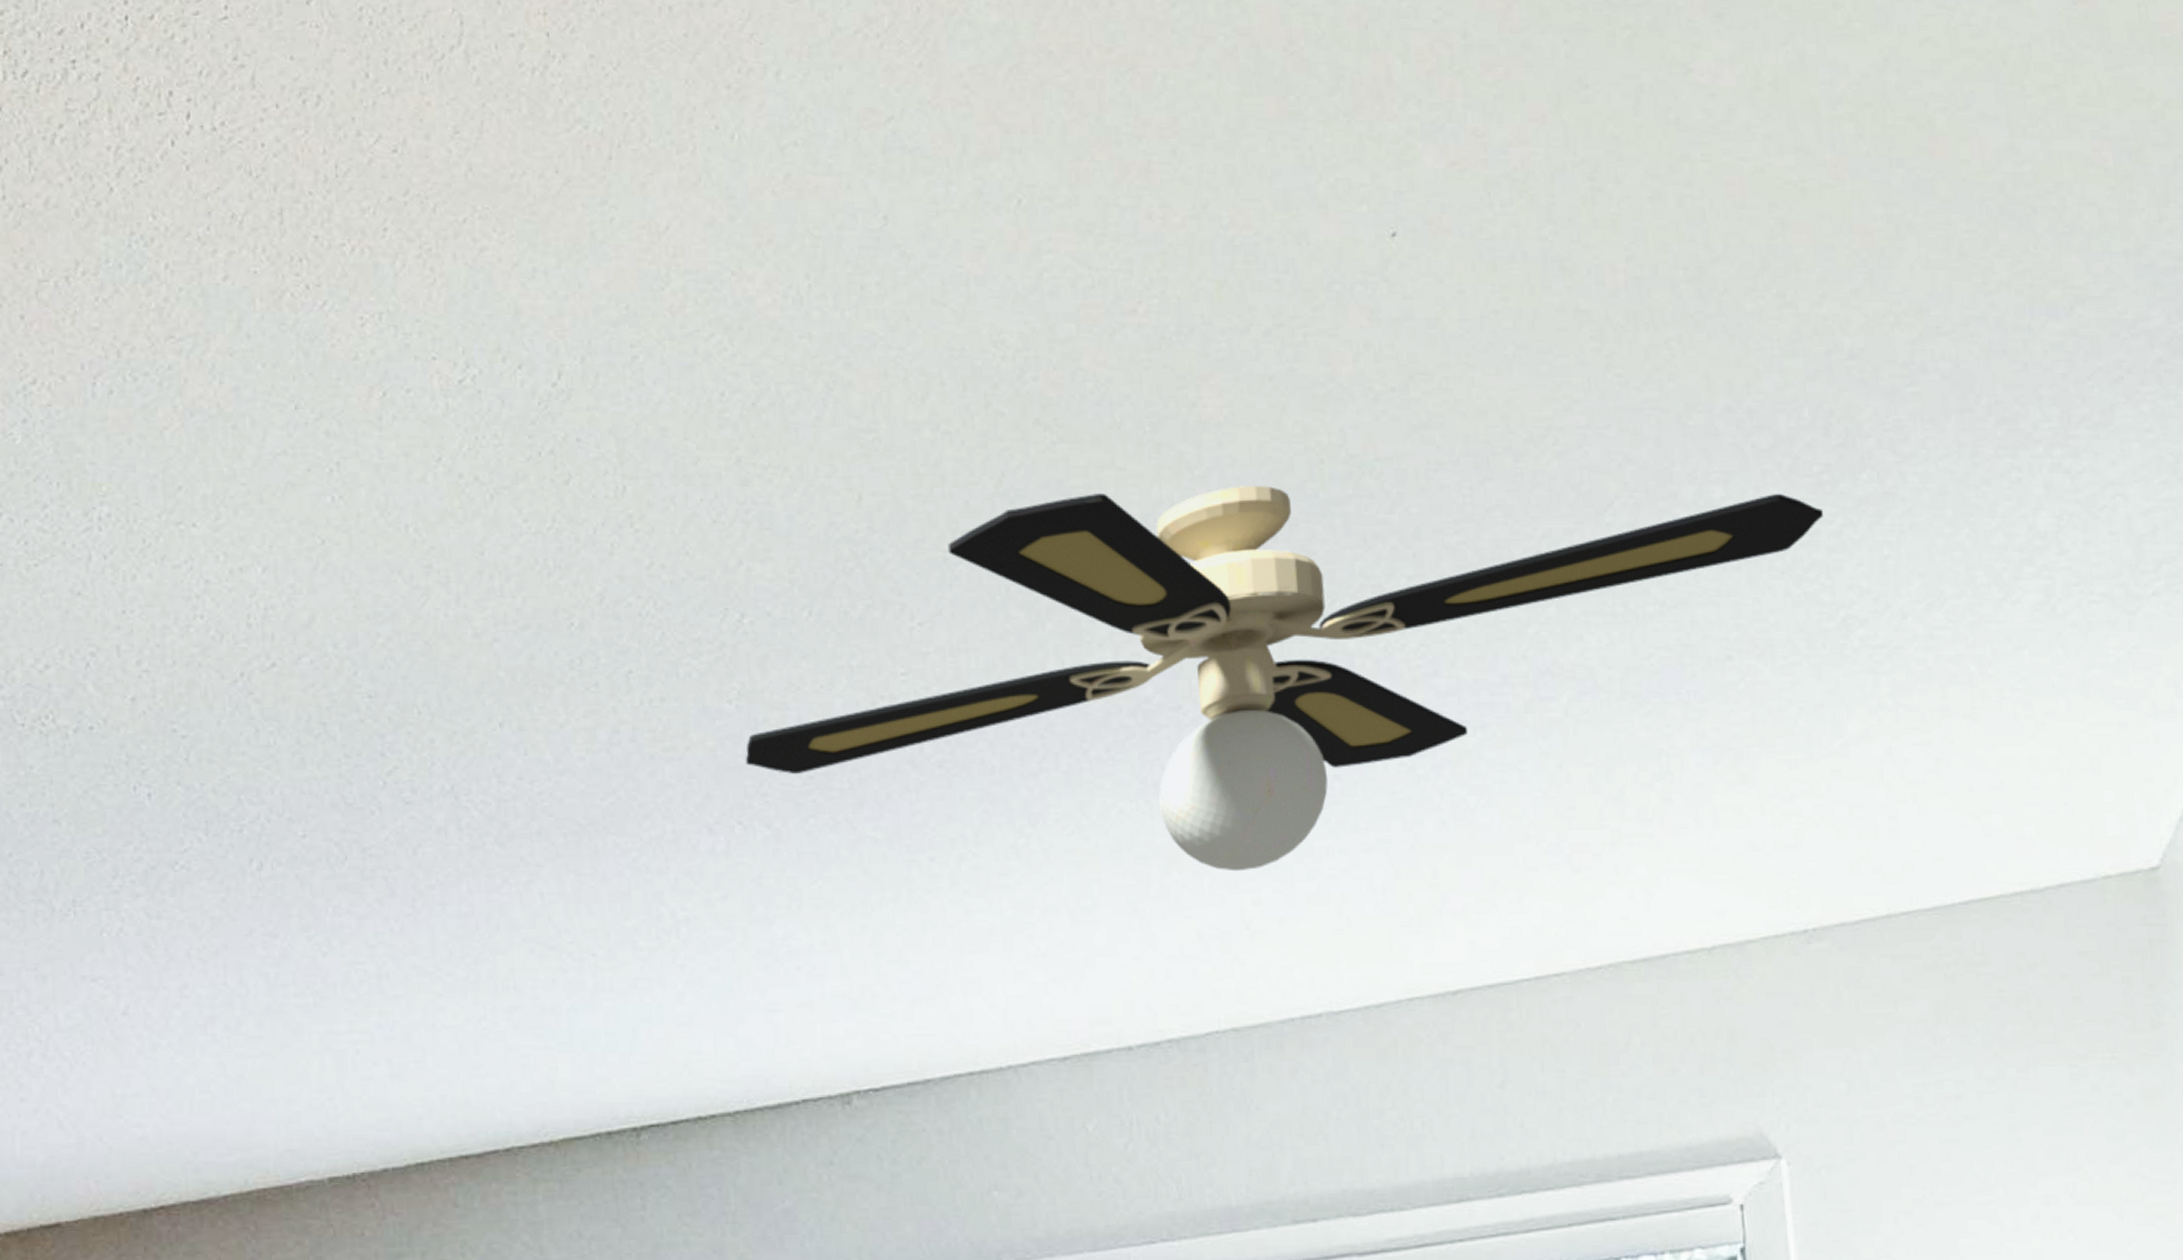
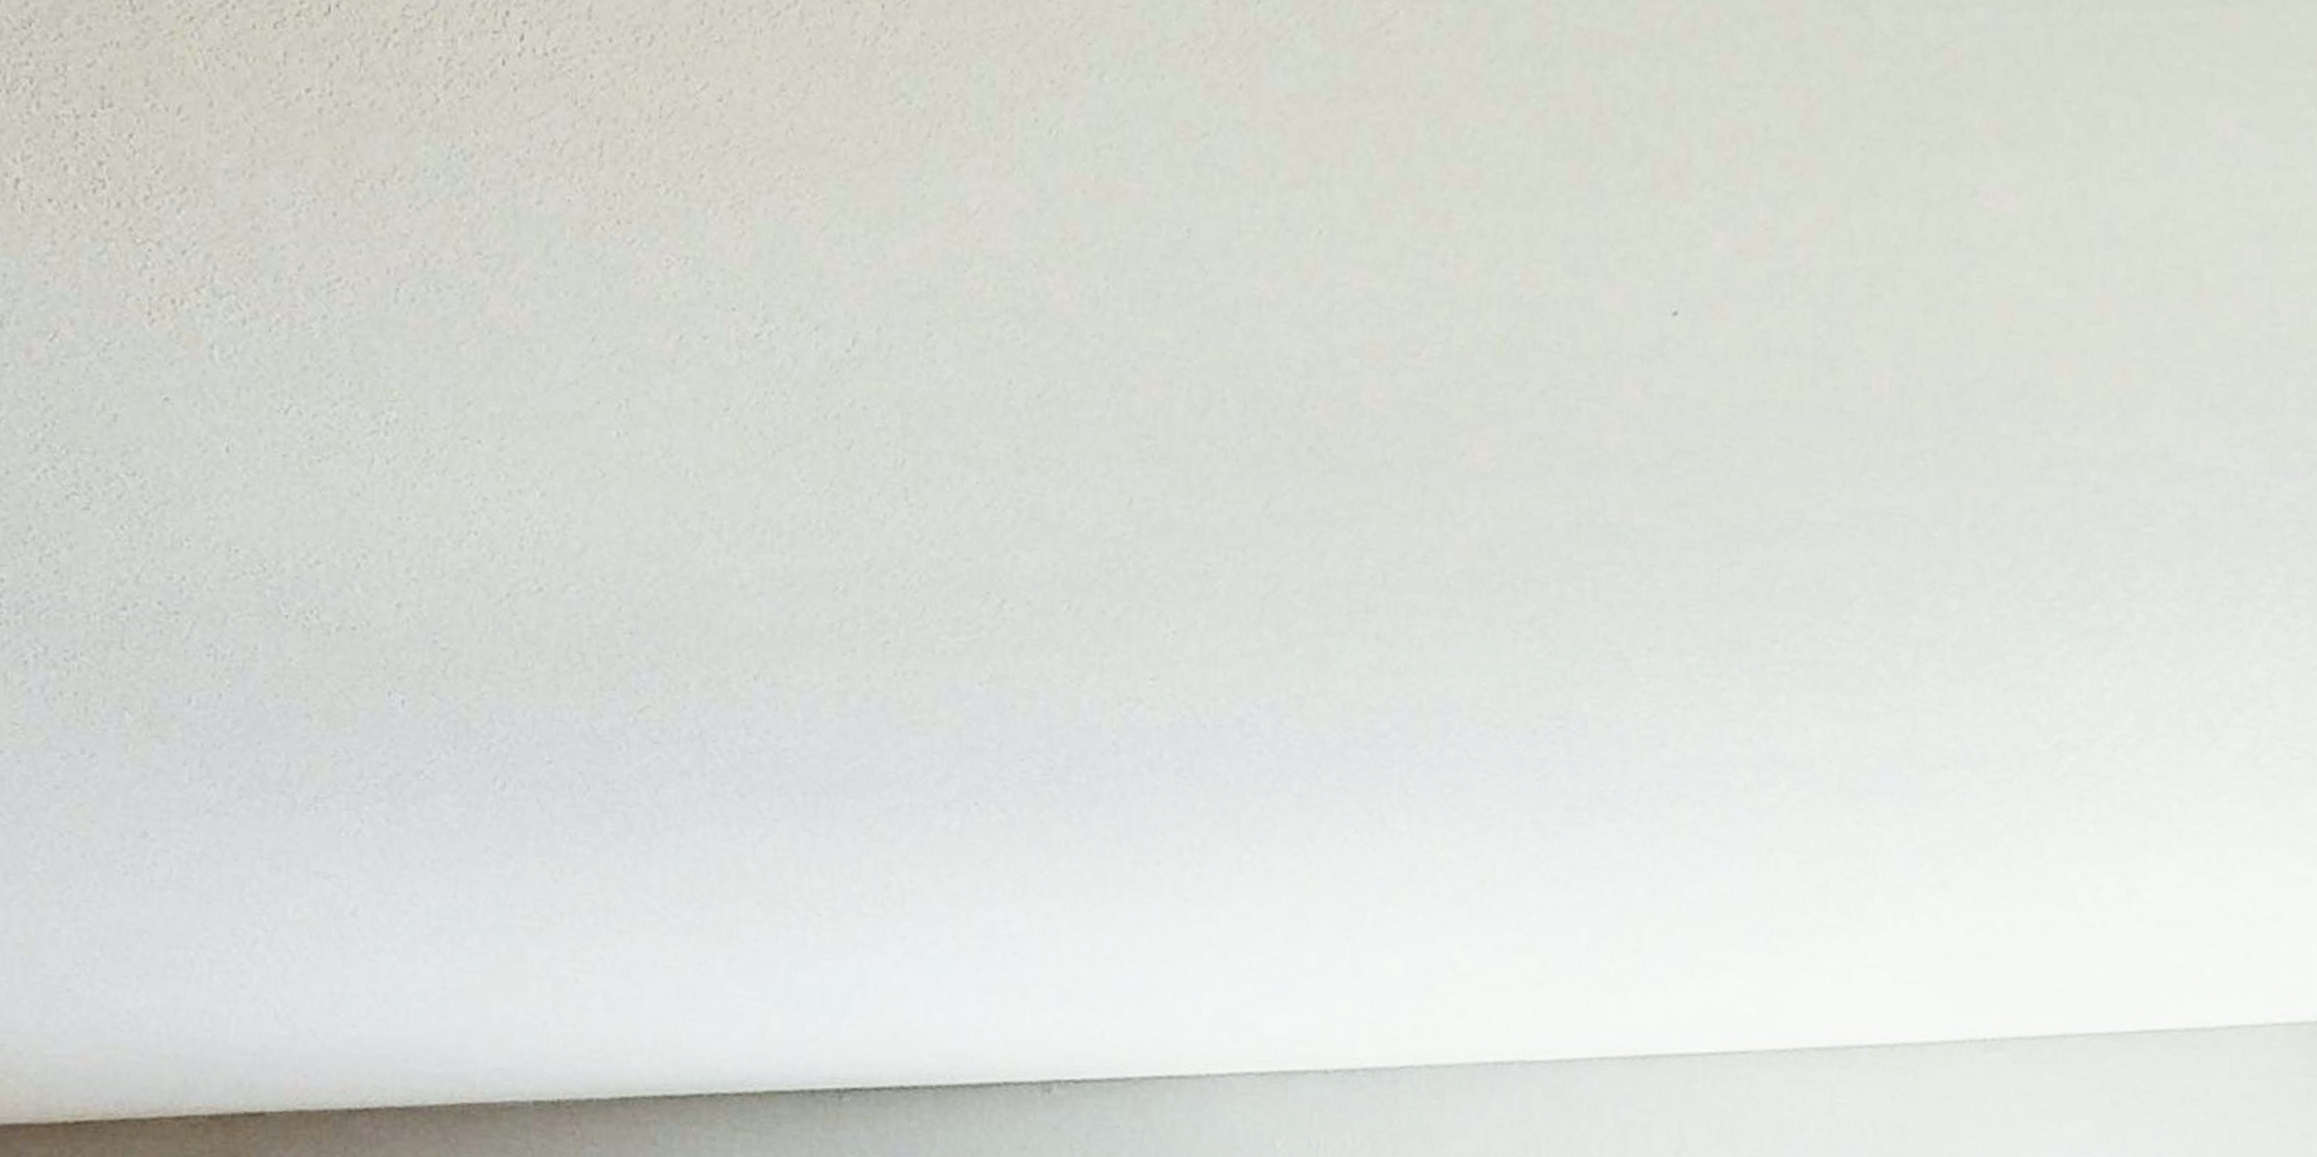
ceiling fan: present [745,486,1824,872] -> none [988,526,2051,914]

